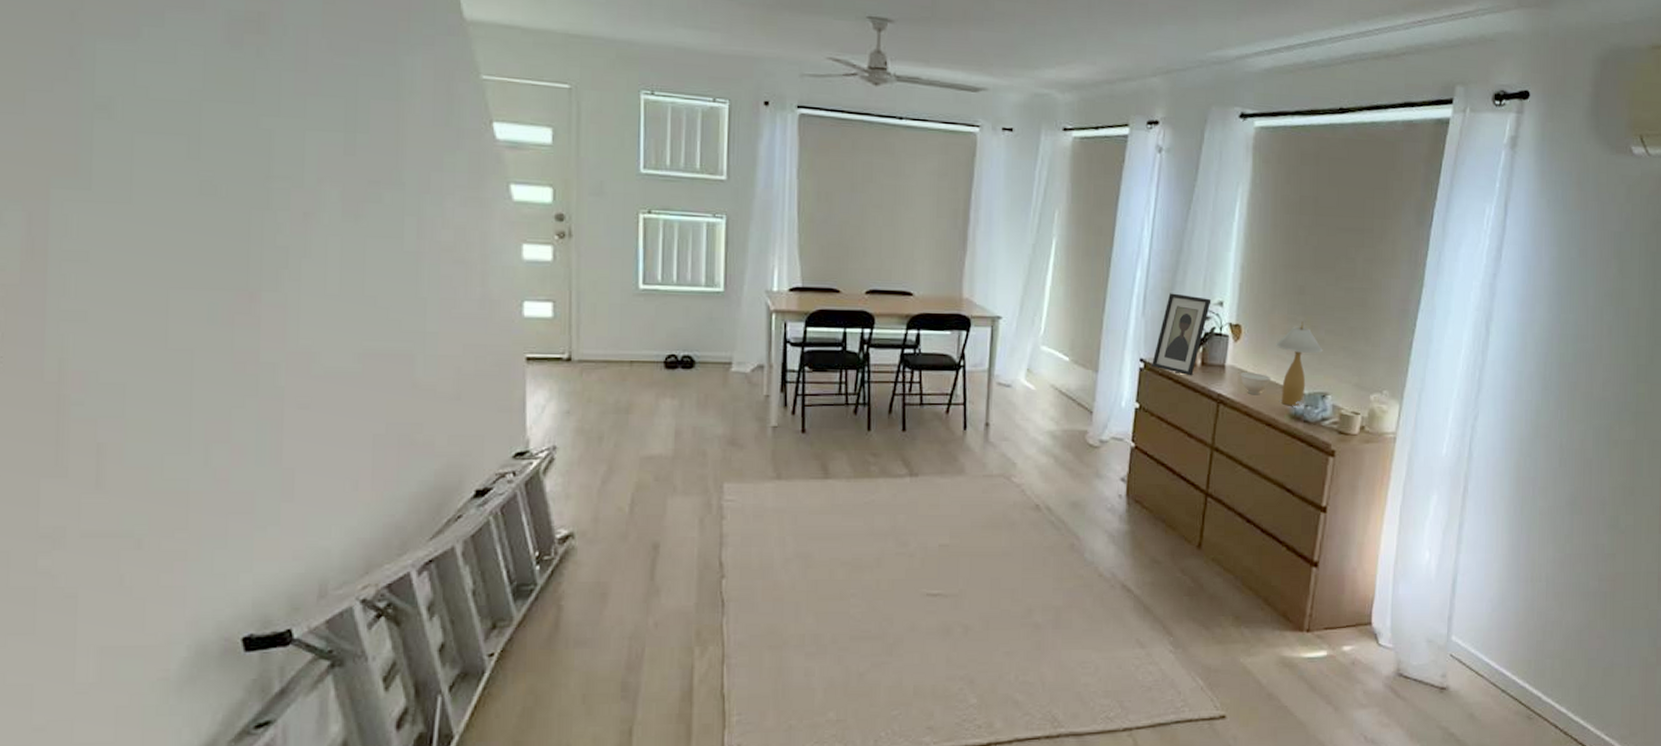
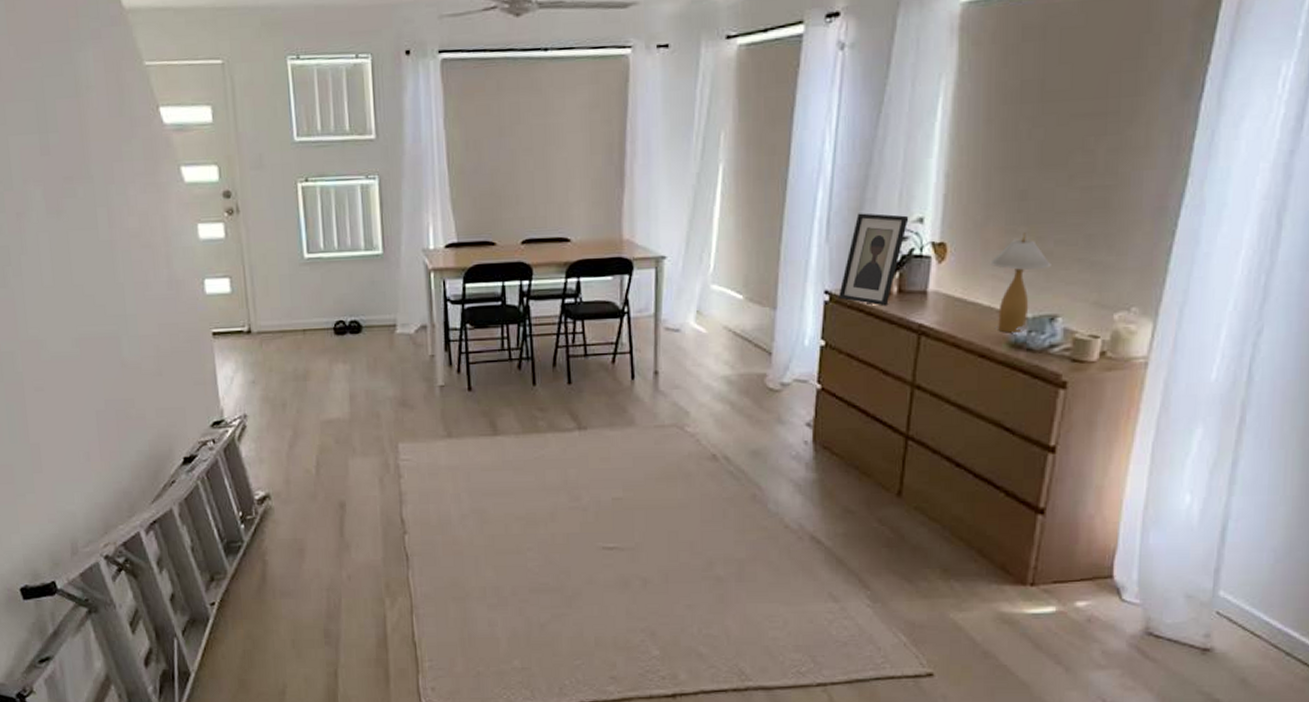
bowl: present [1240,372,1271,395] -> none [946,297,985,323]

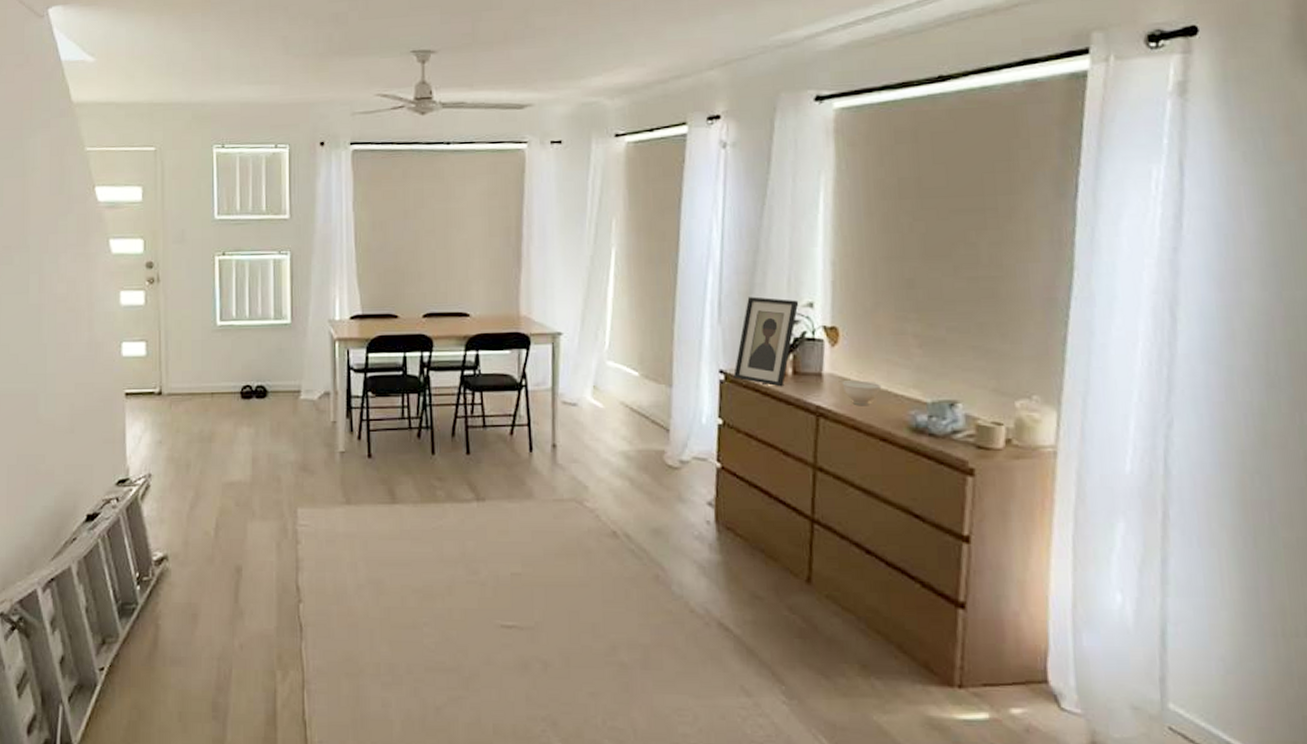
bowl: none [946,297,985,323] -> present [842,380,882,406]
table lamp: present [990,232,1052,333] -> none [883,319,946,417]

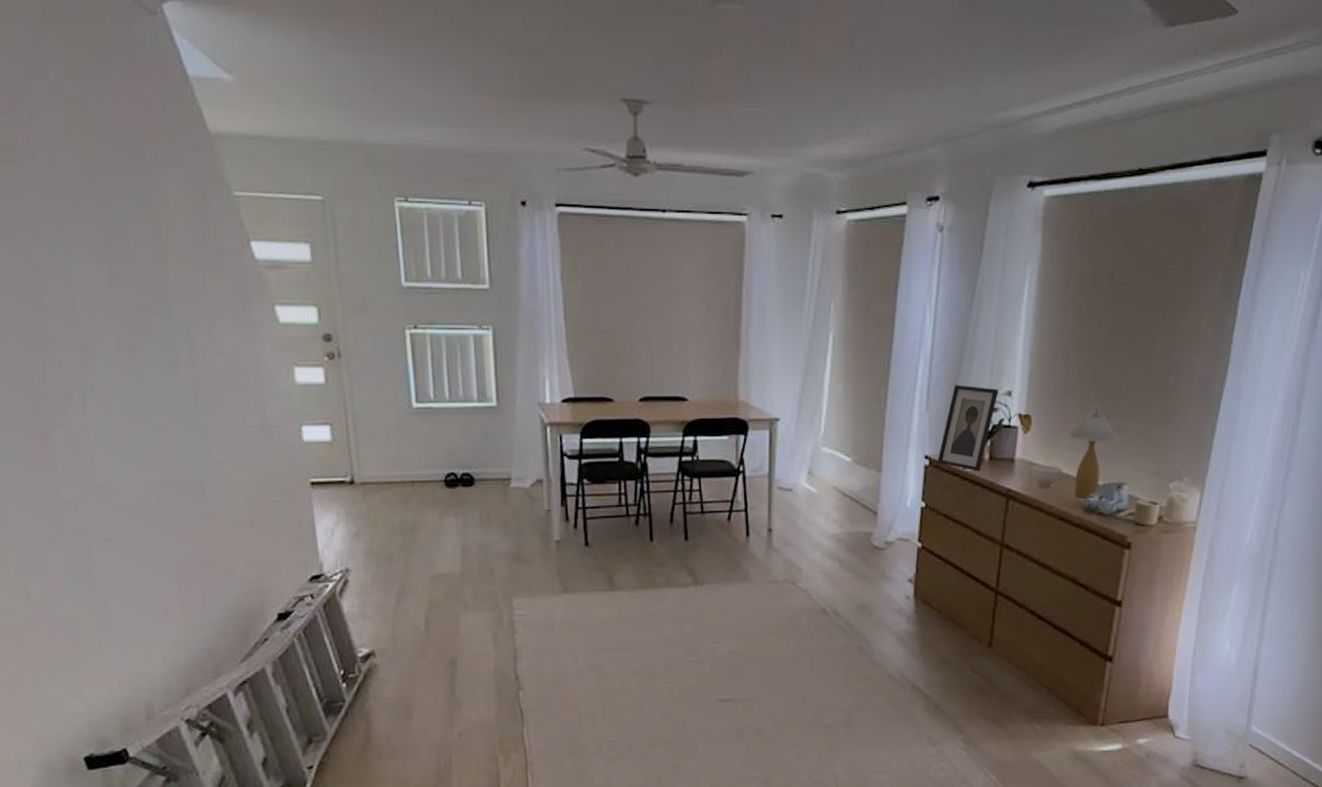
table lamp: none [883,319,946,417] -> present [1068,408,1119,498]

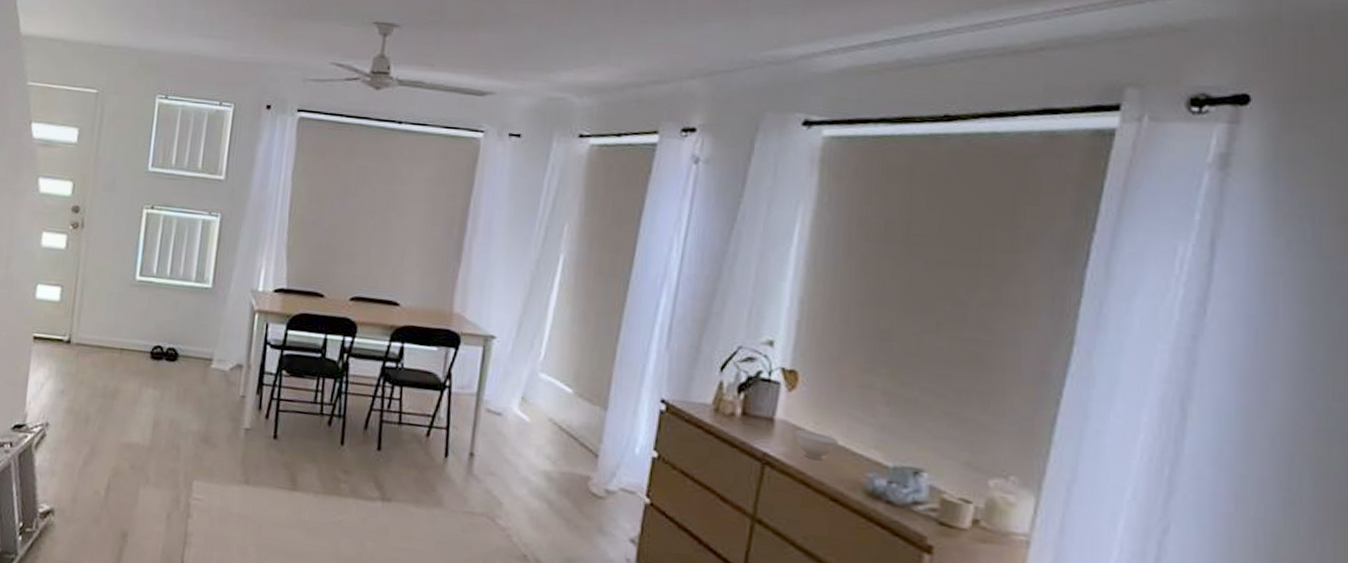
picture frame: present [937,384,999,472] -> none [676,325,758,427]
table lamp: present [1068,408,1119,498] -> none [846,374,916,482]

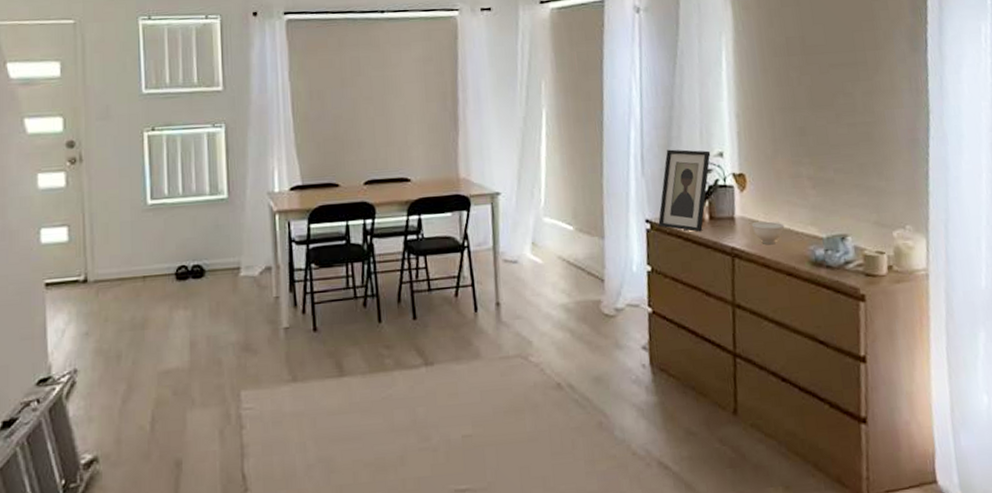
picture frame: none [676,325,758,427] -> present [658,149,711,232]

